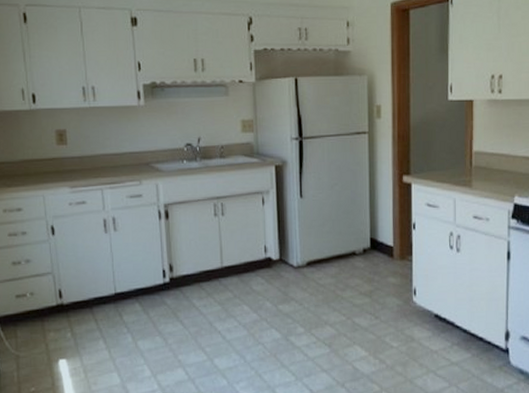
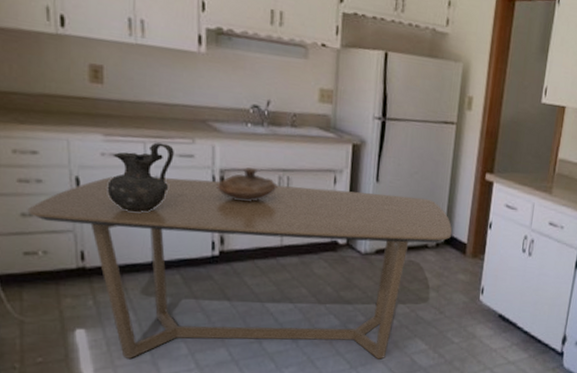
dining table: none [17,207,378,383] -> present [27,176,453,359]
pitcher: none [75,188,126,250] -> present [107,142,174,212]
decorative bowl: none [162,198,214,230] -> present [216,167,278,201]

